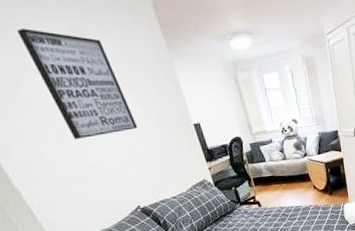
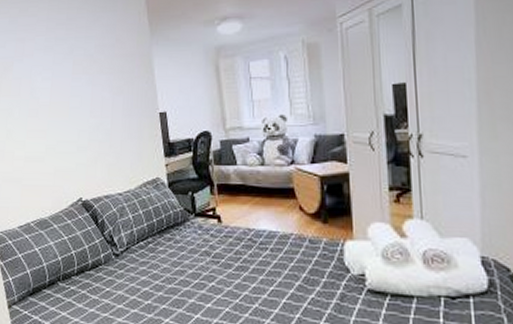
wall art: present [16,28,138,140] -> none [25,19,102,120]

